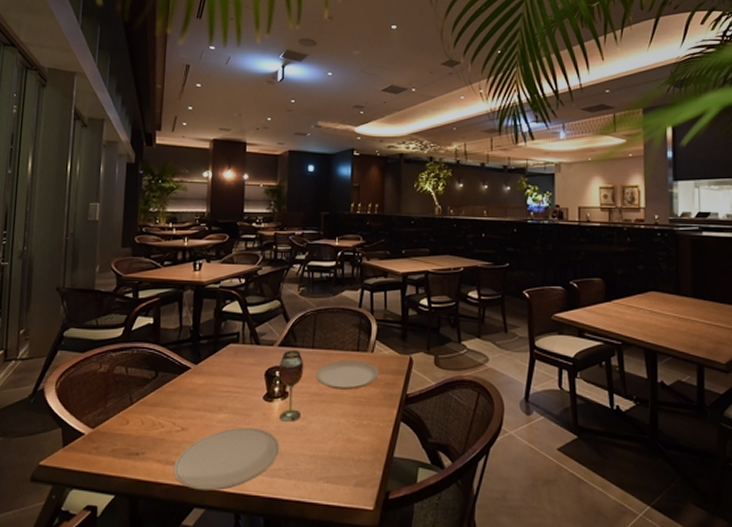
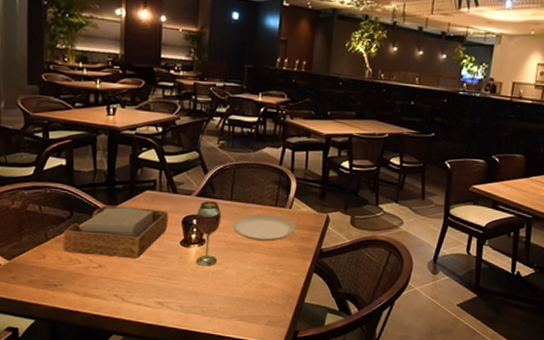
napkin holder: none [146,362,251,419] -> present [63,205,168,259]
plate: present [173,427,280,492] -> none [92,268,196,322]

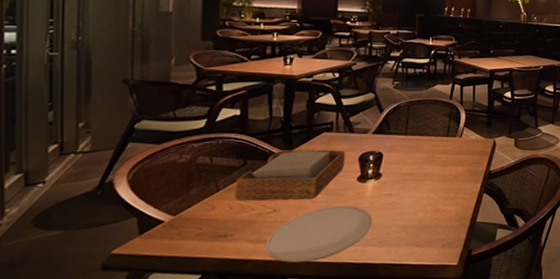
plate: none [92,268,196,322] -> present [265,205,373,263]
wineglass: present [195,201,222,266] -> none [372,137,397,199]
plate: present [233,213,296,242] -> none [408,144,466,169]

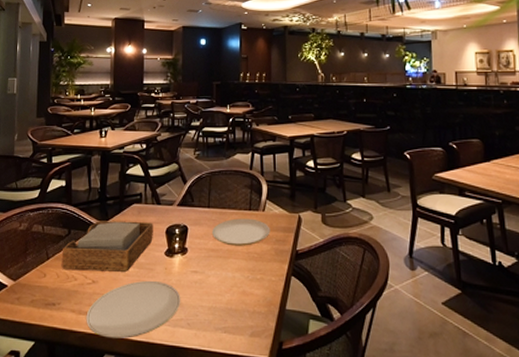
plate: none [408,144,466,169] -> present [212,218,270,246]

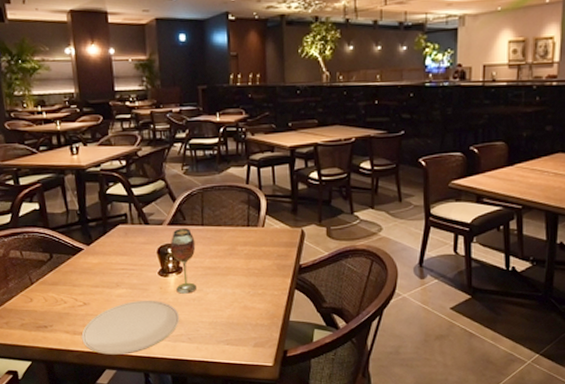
napkin holder: present [61,221,153,273] -> none [46,242,144,294]
wineglass: none [178,210,201,276] -> present [170,229,196,294]
plate: present [212,218,270,246] -> none [208,235,271,263]

